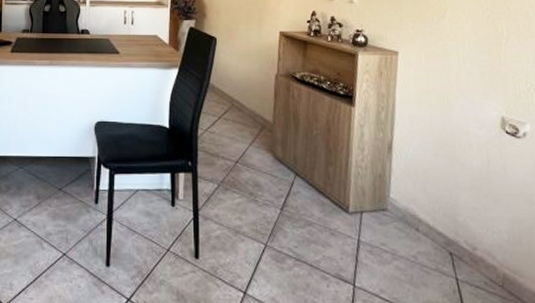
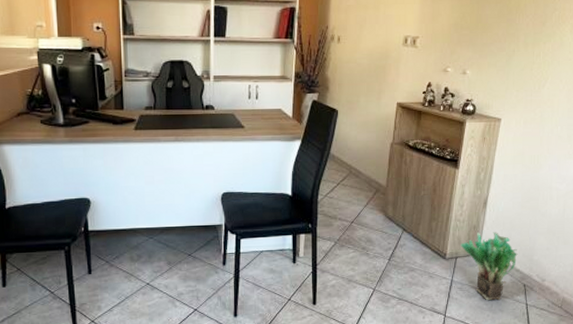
potted plant: none [365,183,437,271] -> present [460,232,518,301]

